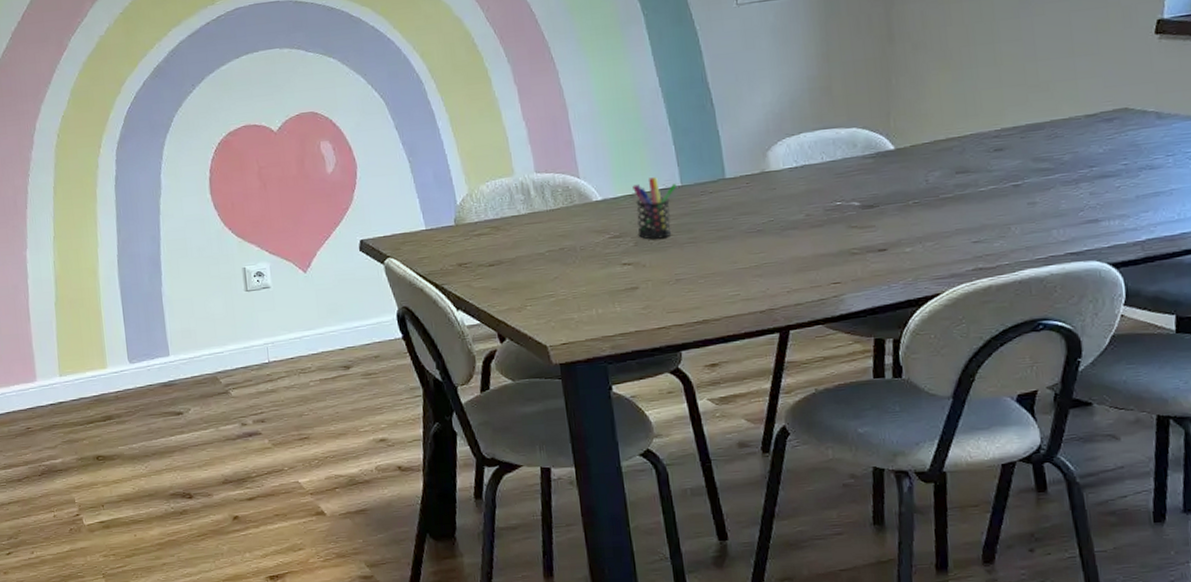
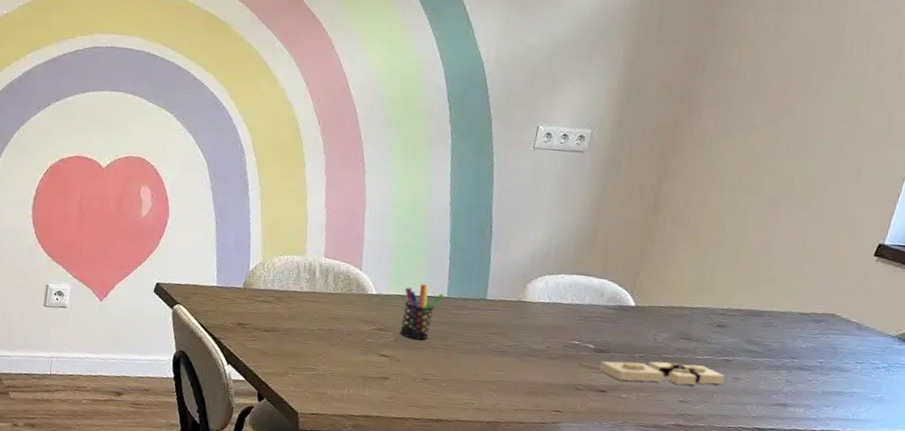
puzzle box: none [871,197,1018,234] -> present [598,361,725,385]

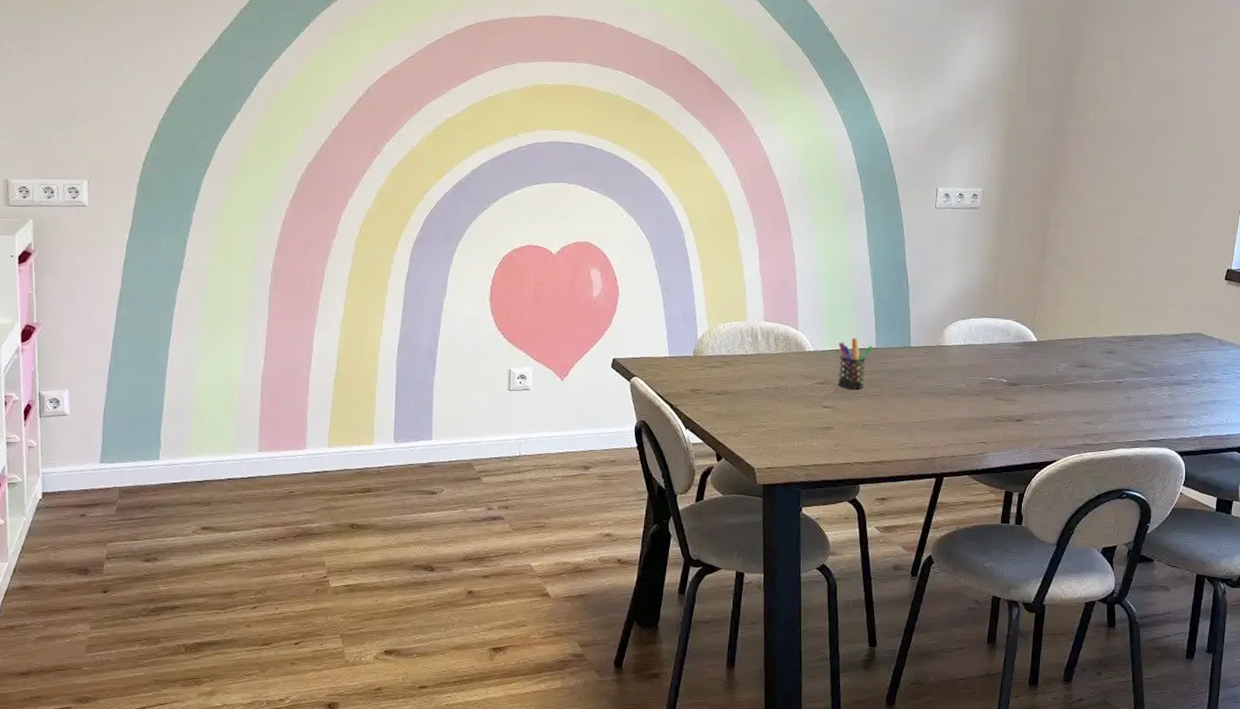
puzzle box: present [598,361,725,385] -> none [1013,388,1119,409]

